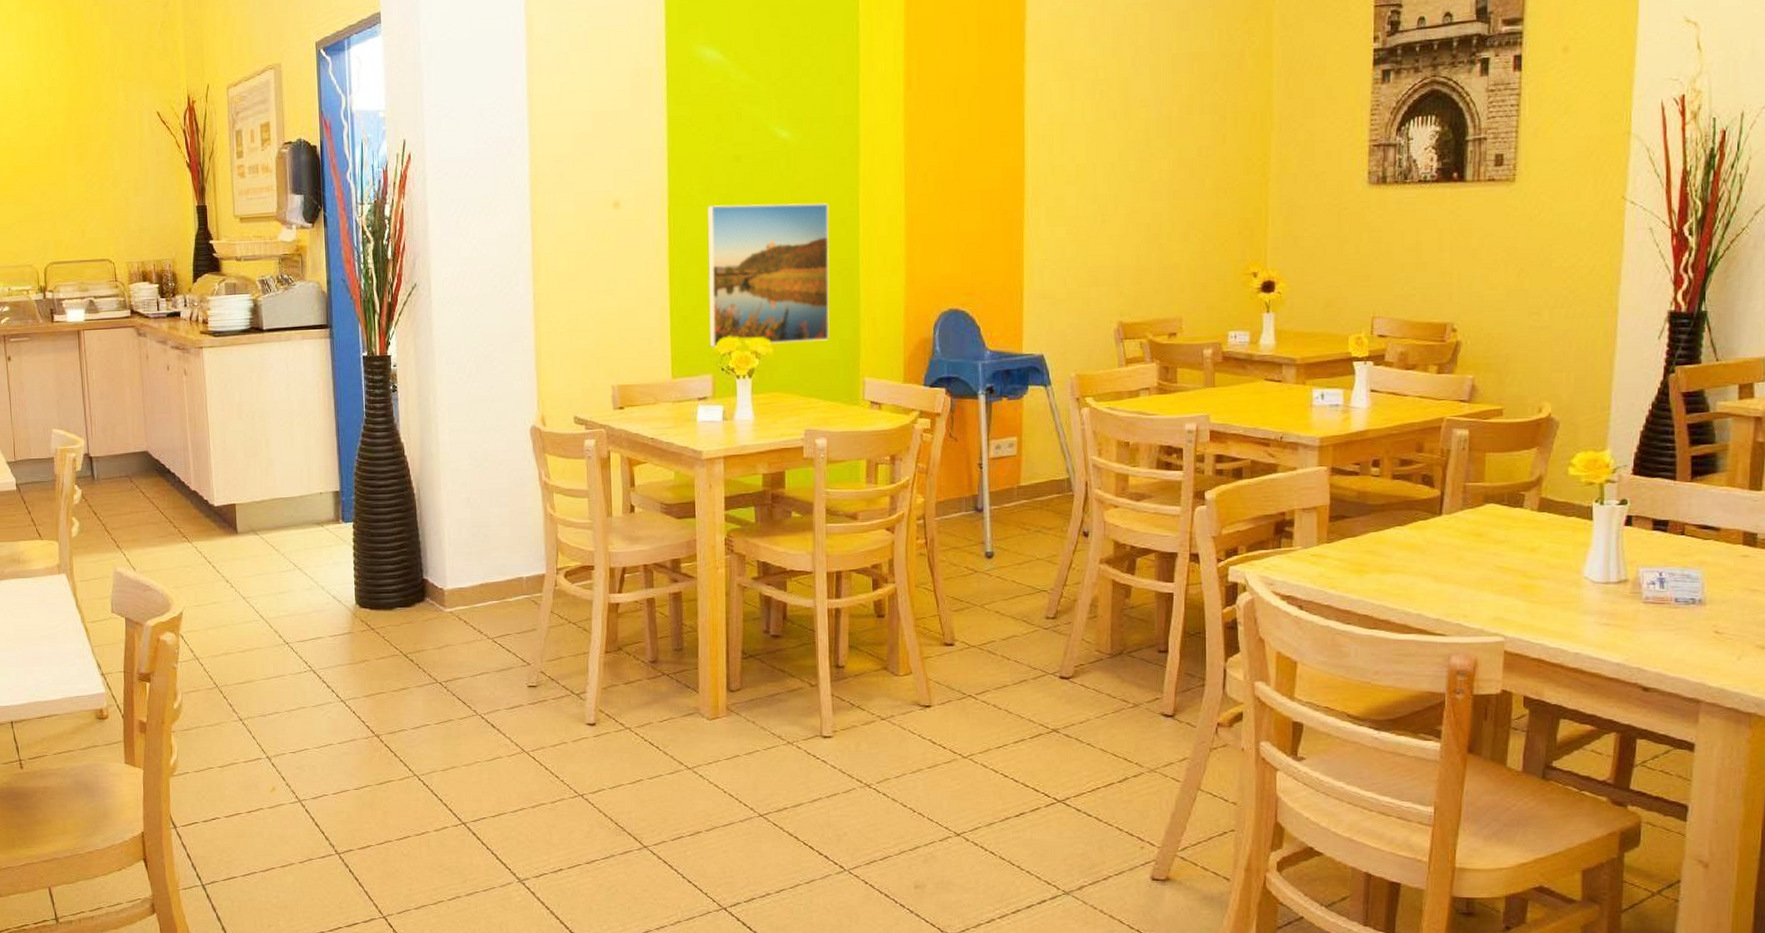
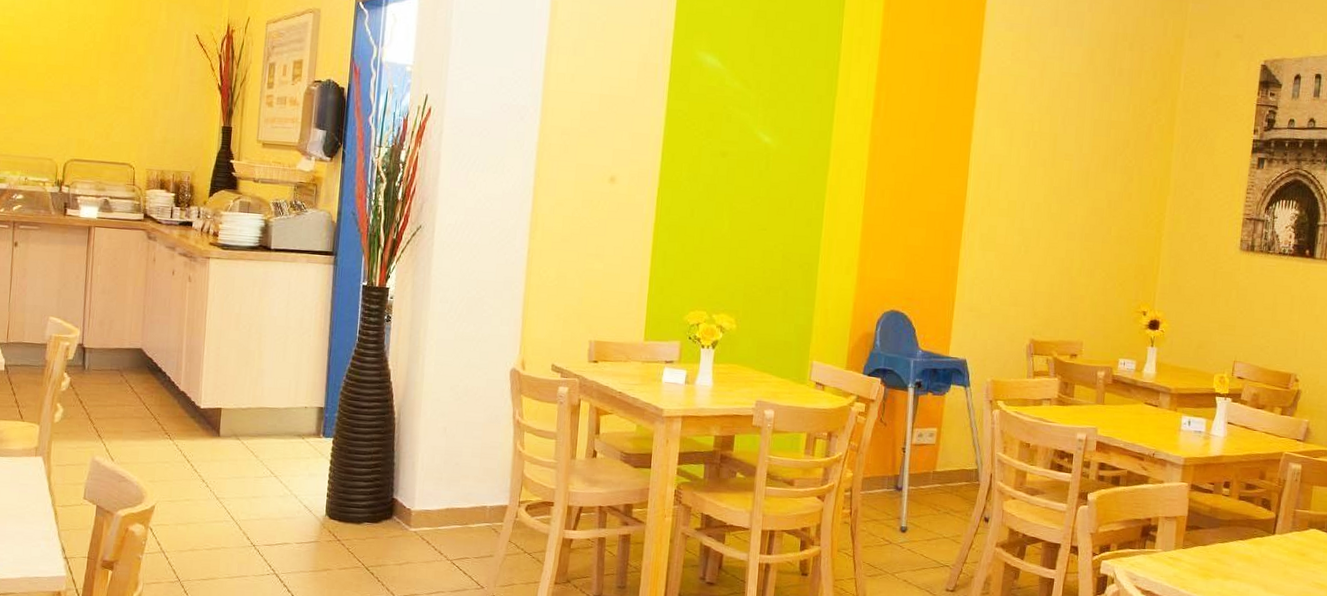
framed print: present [707,202,830,348] -> none [680,191,798,324]

